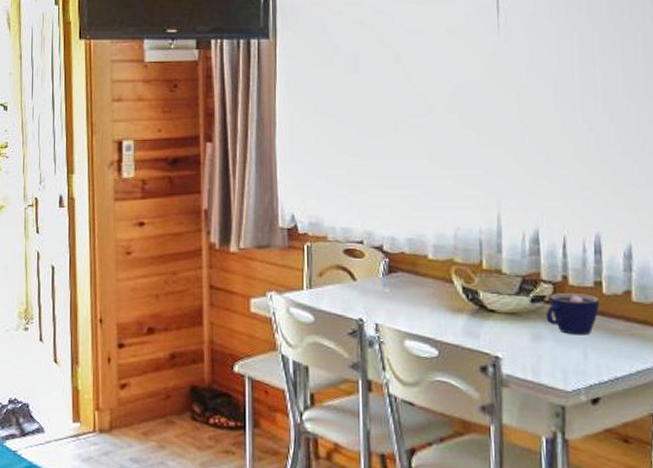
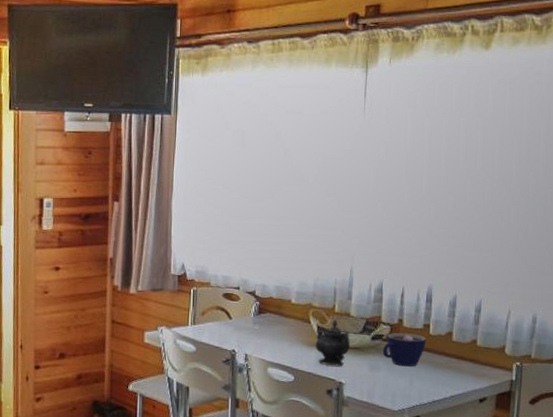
teapot: none [461,278,506,336] -> present [315,319,351,366]

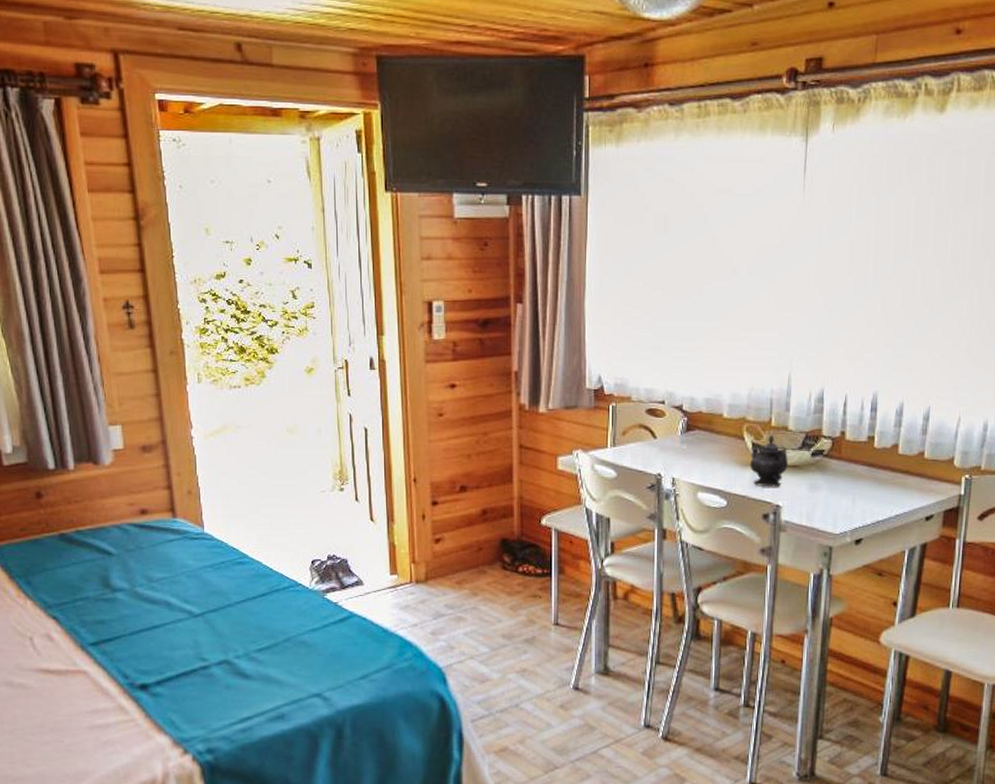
cup: present [382,333,427,367] -> none [823,447,871,485]

